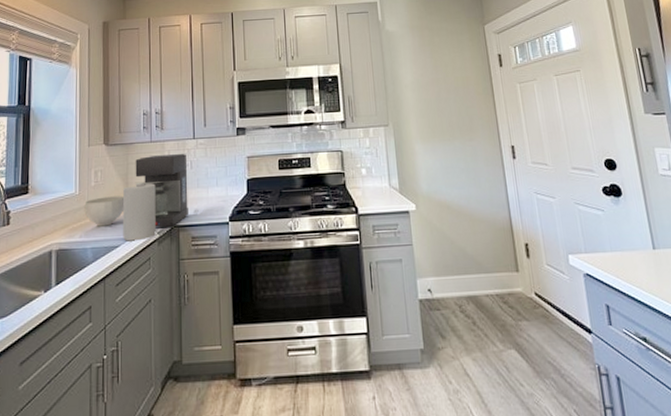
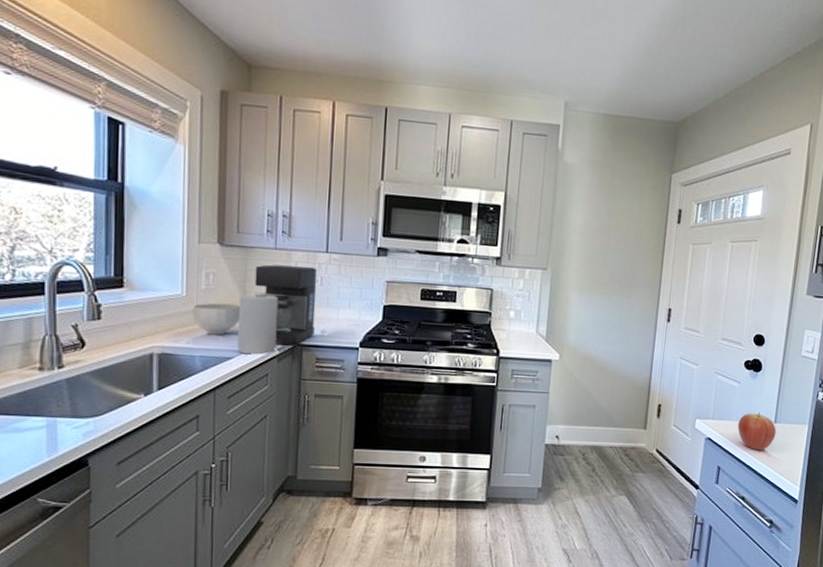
fruit: none [613,239,660,283] -> present [737,412,777,451]

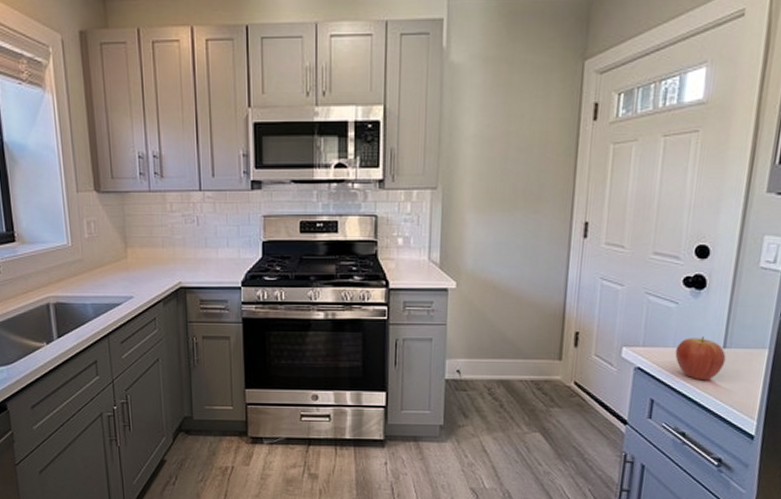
bowl: present [192,302,241,335] -> none [79,251,124,282]
paper towel holder: present [237,292,278,355] -> none [121,238,160,300]
coffee maker: present [254,264,317,345] -> none [132,208,196,287]

